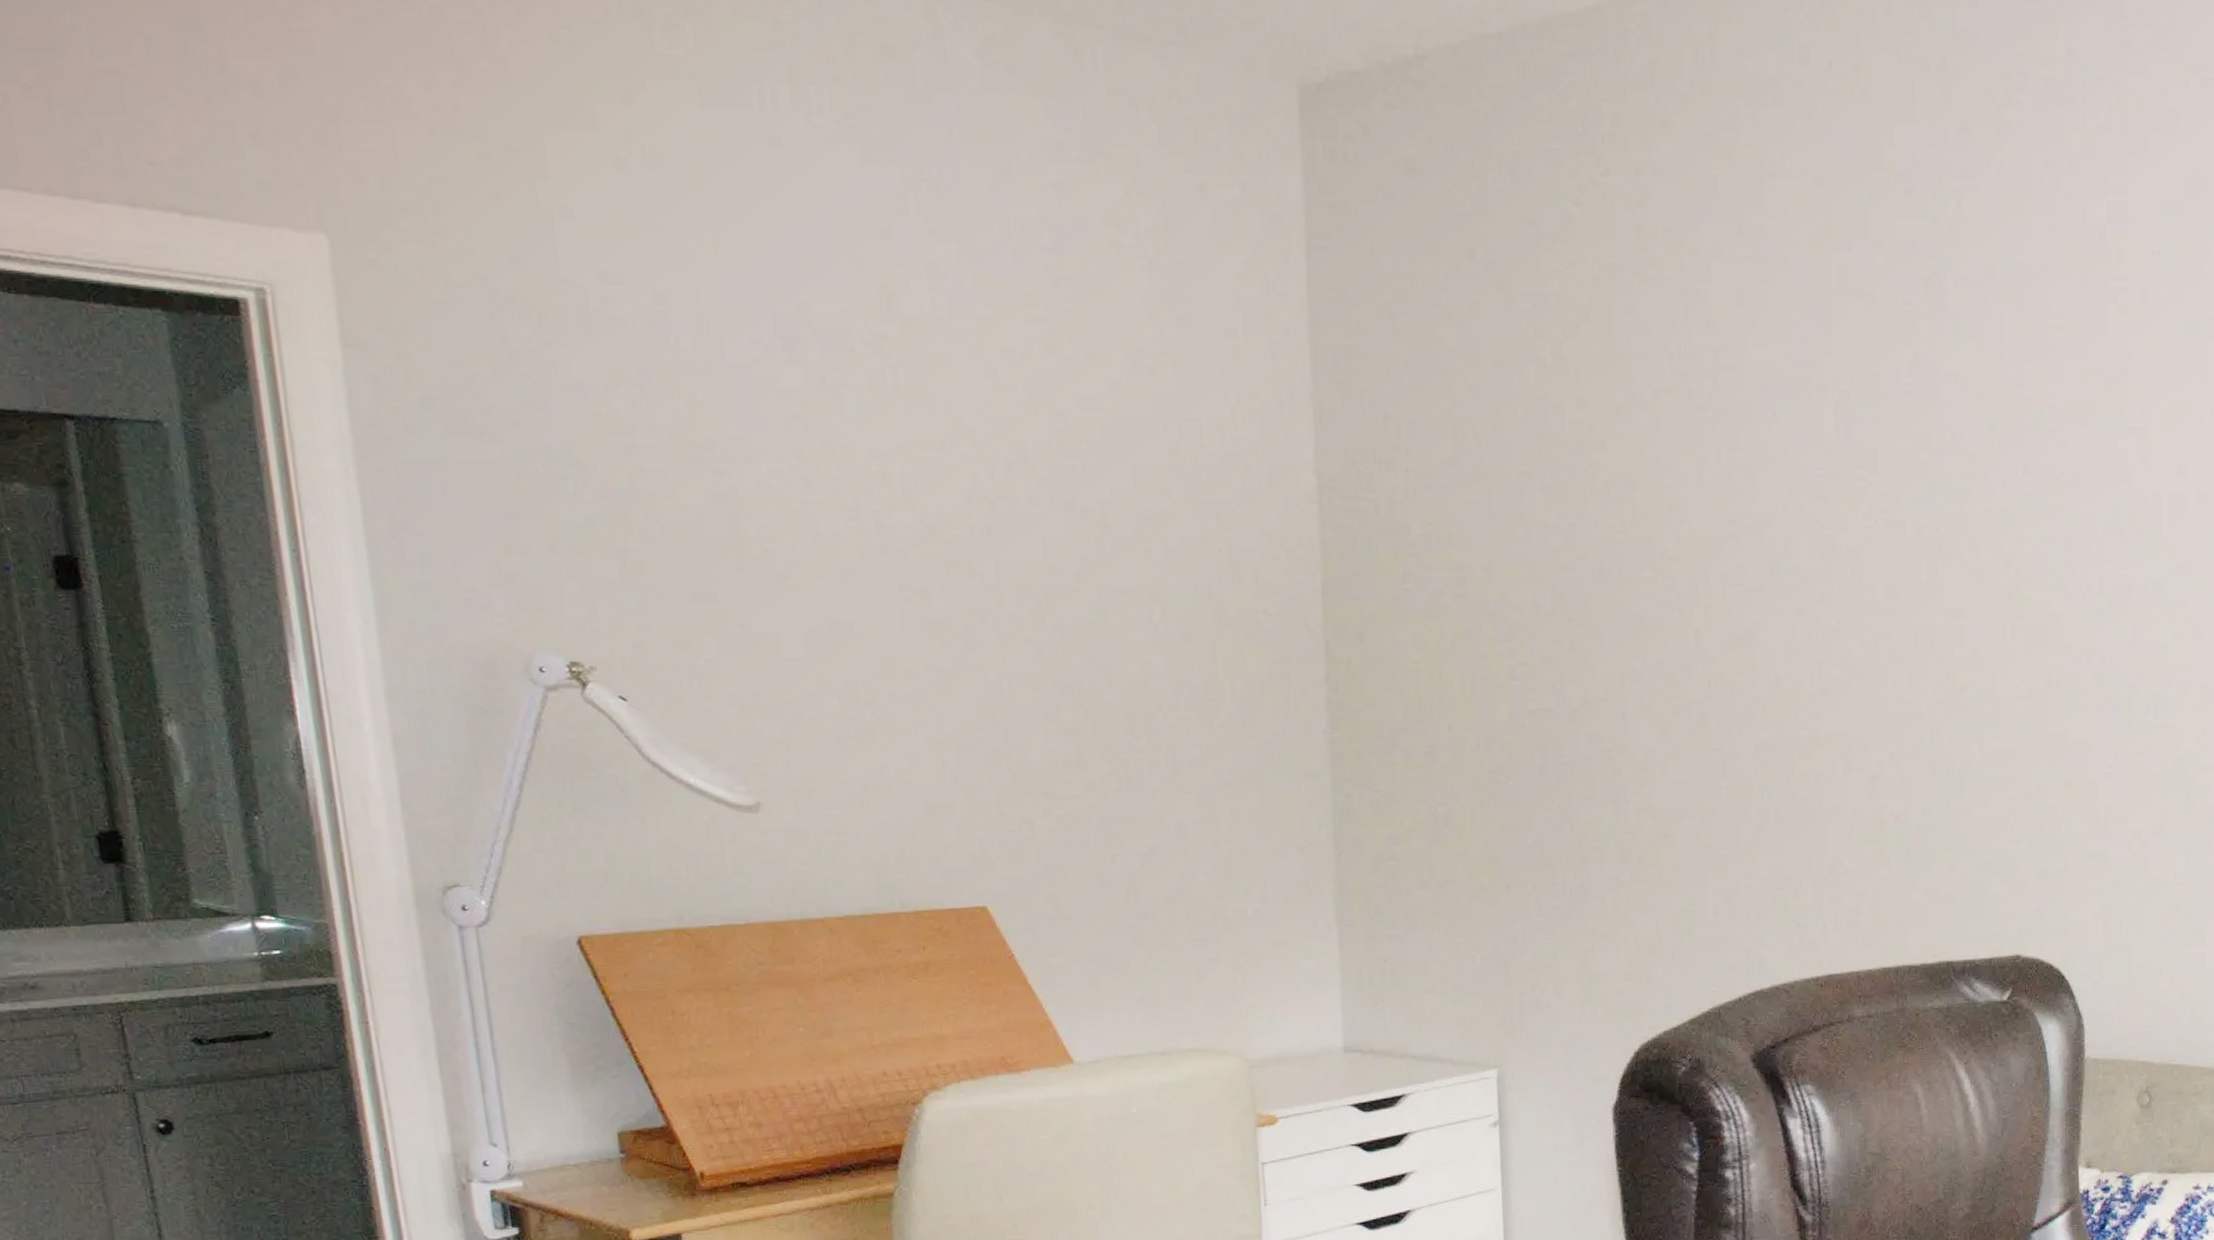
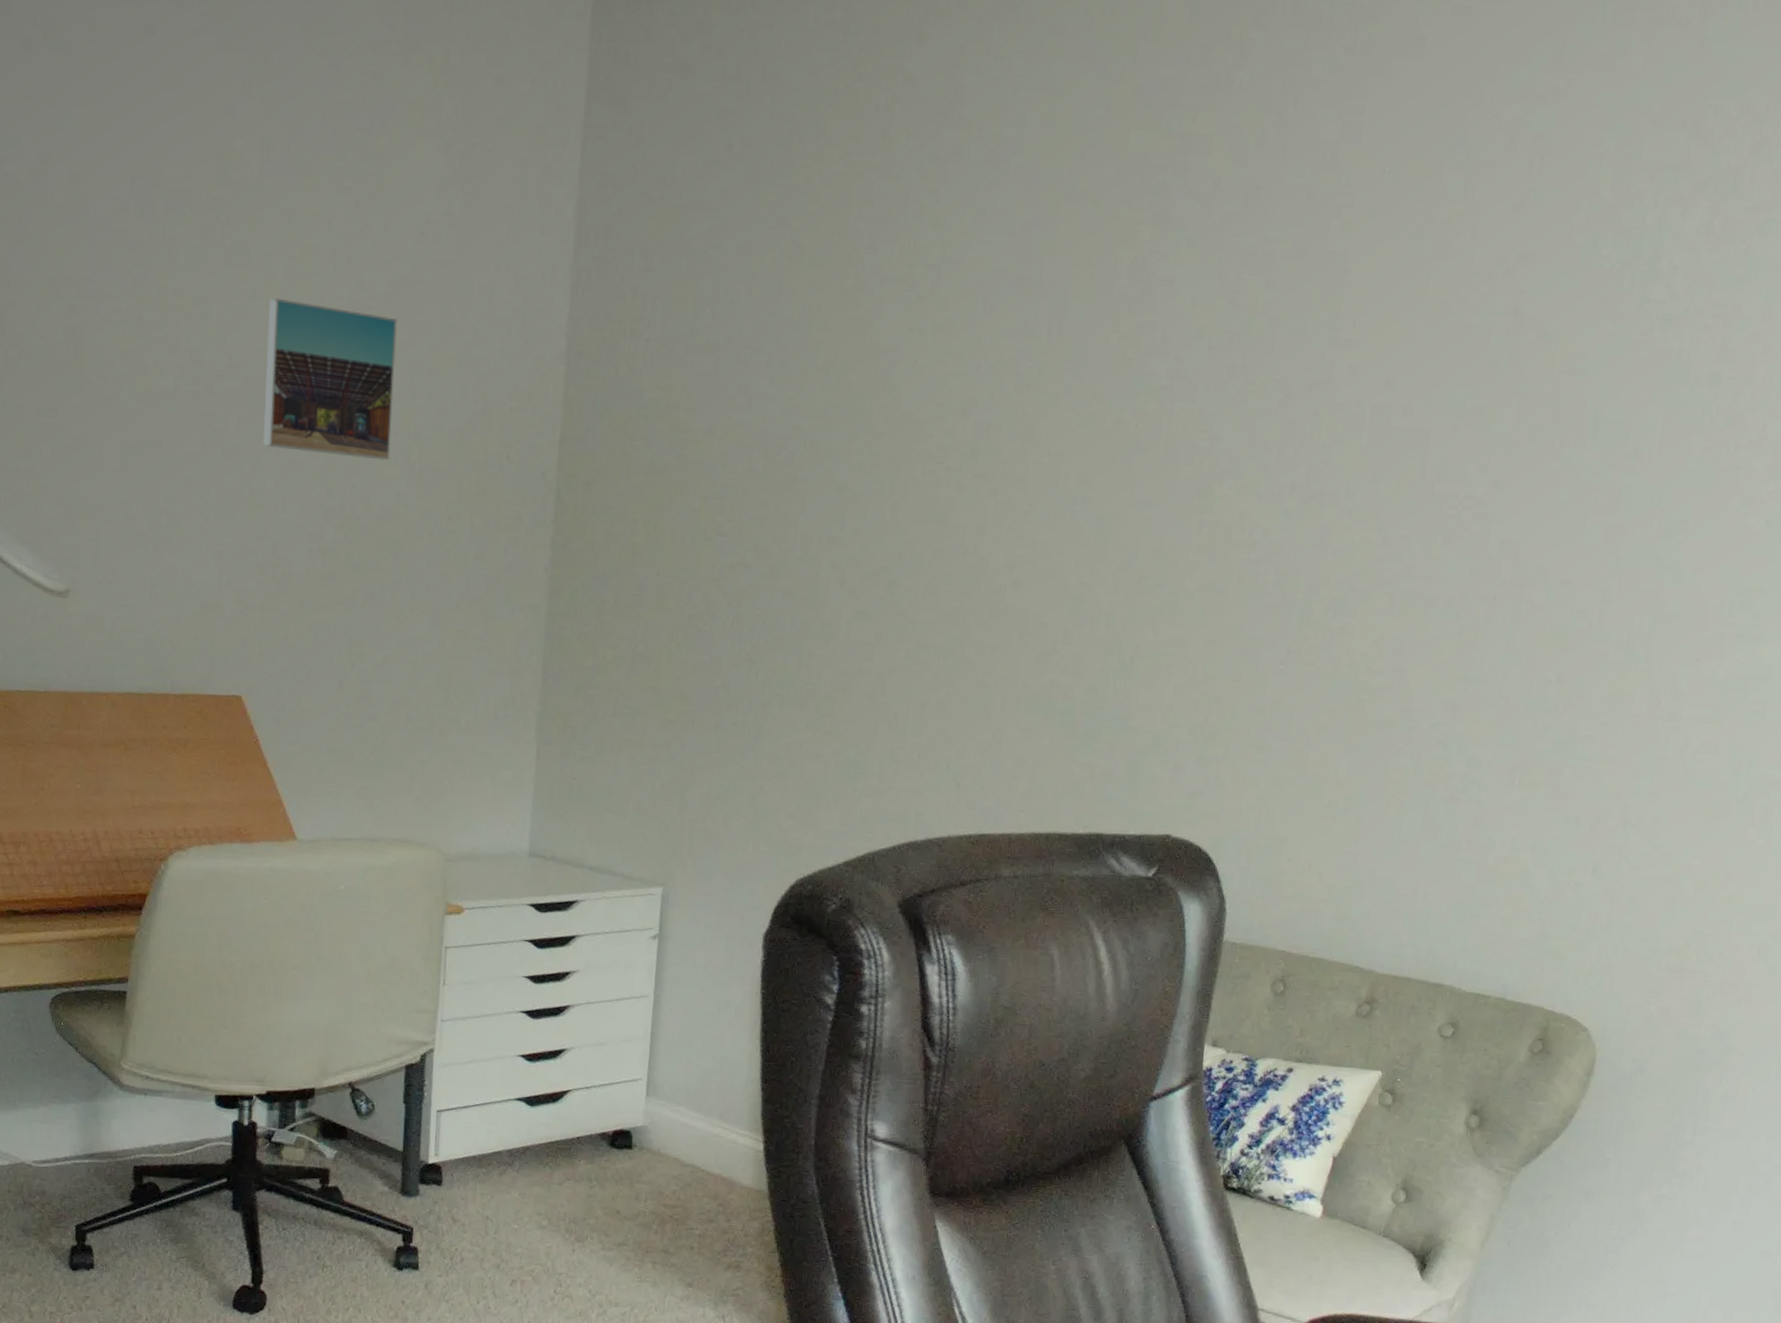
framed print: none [961,447,1129,625] -> present [262,298,397,461]

